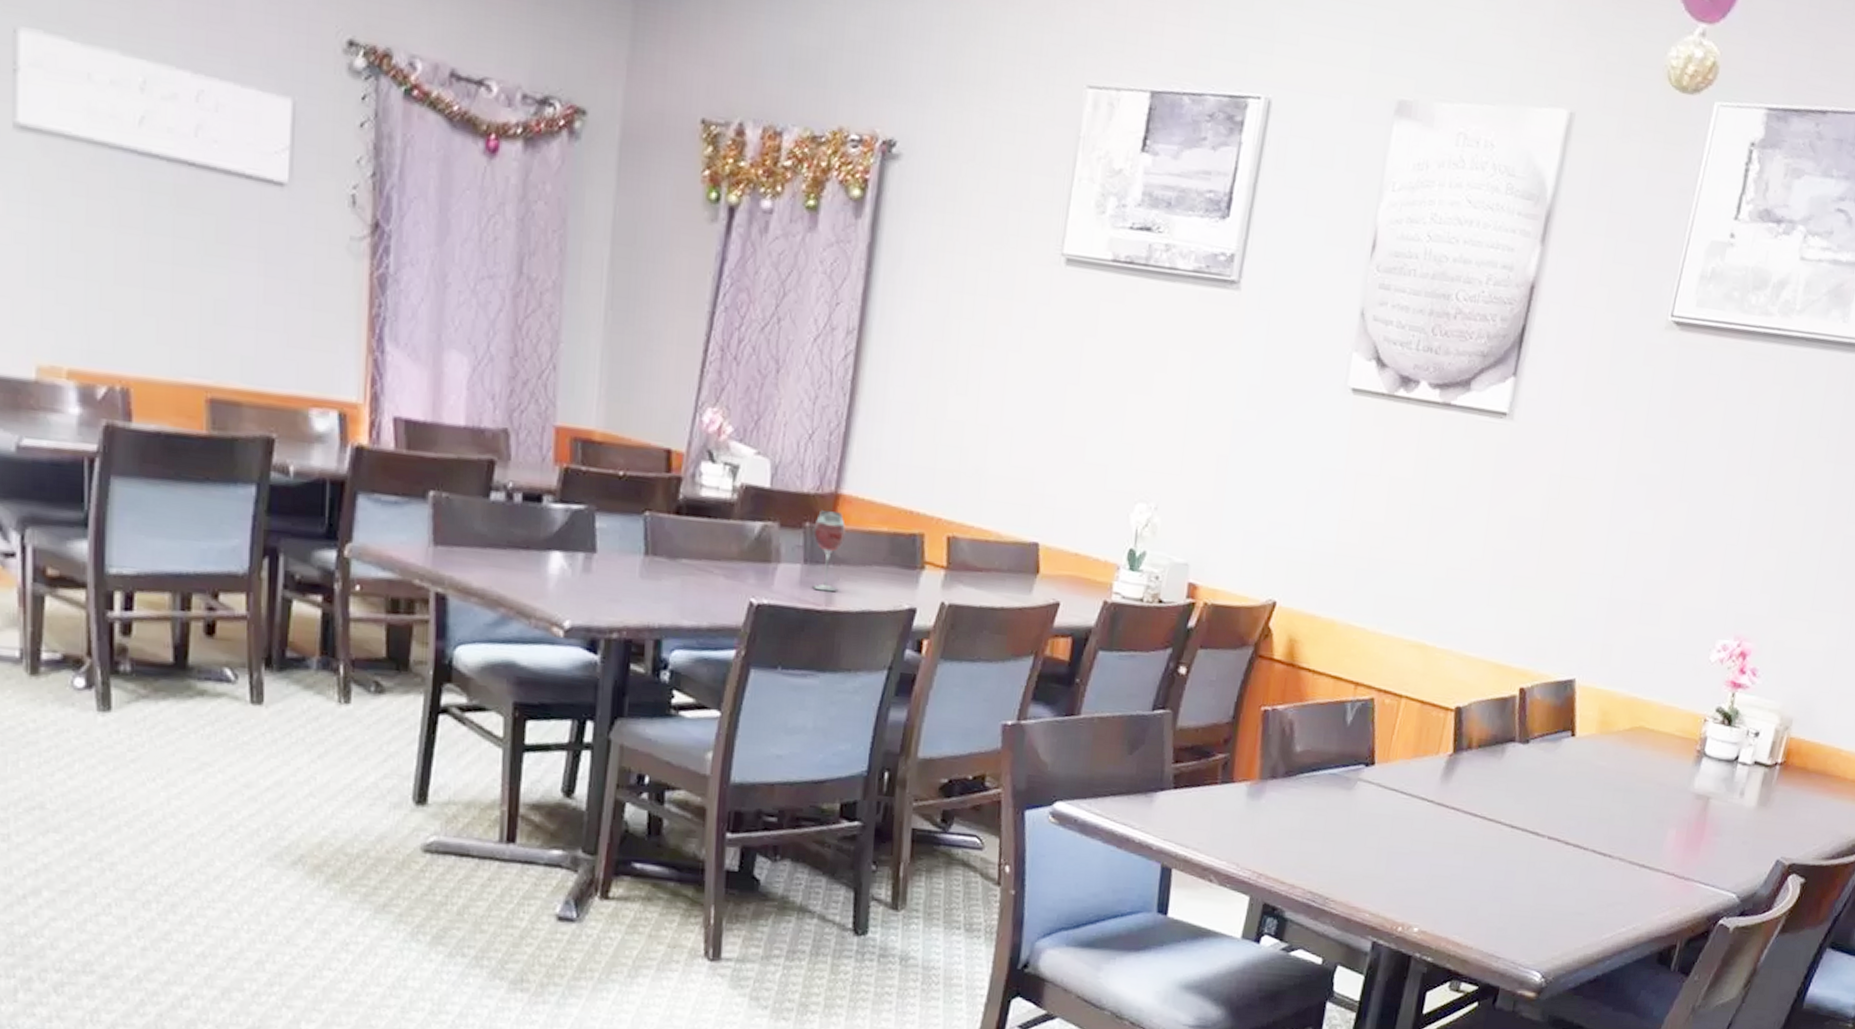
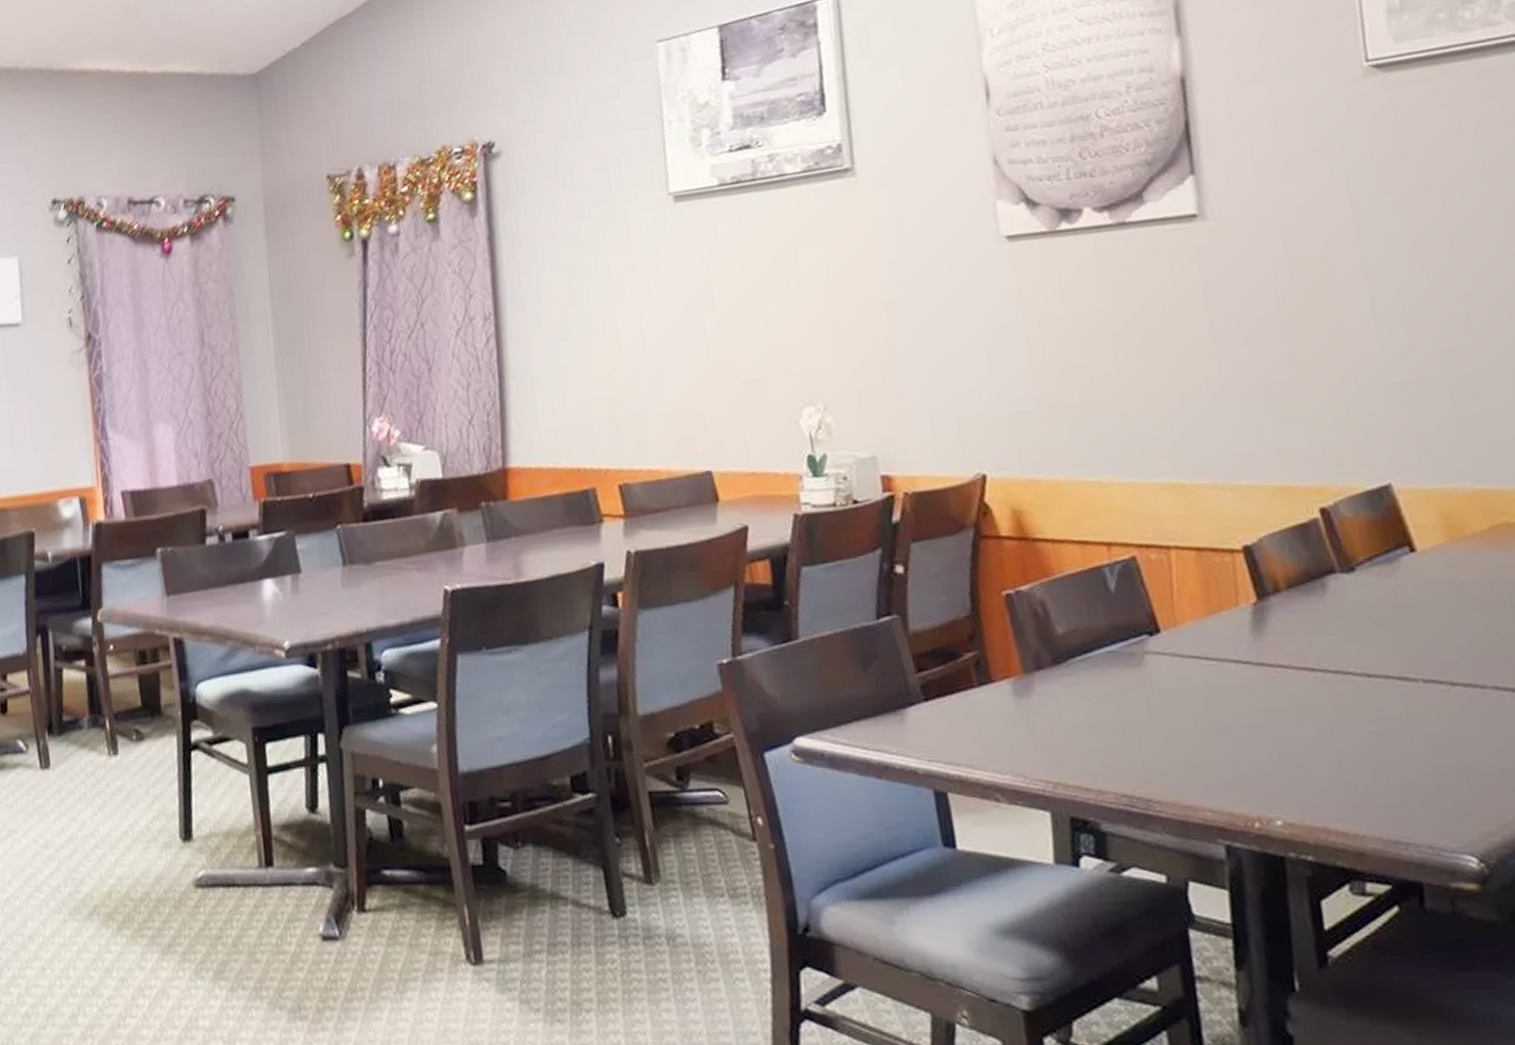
wineglass: present [812,510,846,592] -> none [489,486,525,565]

